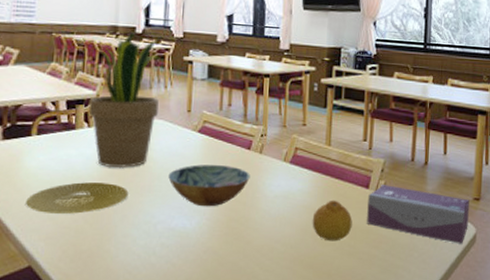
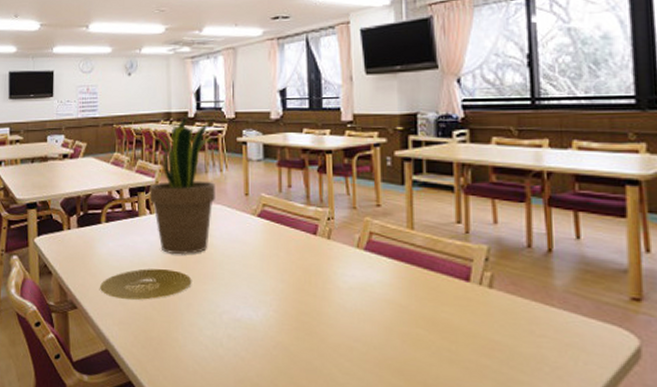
bowl: present [168,164,250,207] -> none [230,251,319,298]
fruit: present [312,200,352,242] -> none [398,294,451,345]
tissue box: present [367,185,470,245] -> none [470,277,626,361]

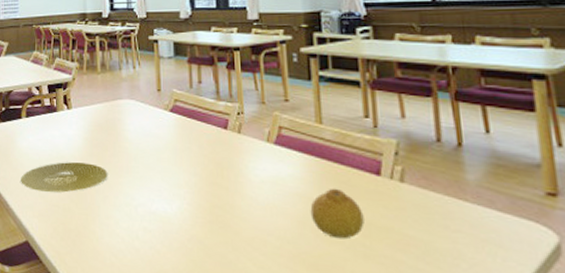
potted plant: present [149,116,215,255] -> none [67,17,129,149]
fruit: none [398,294,451,345] -> present [310,188,364,240]

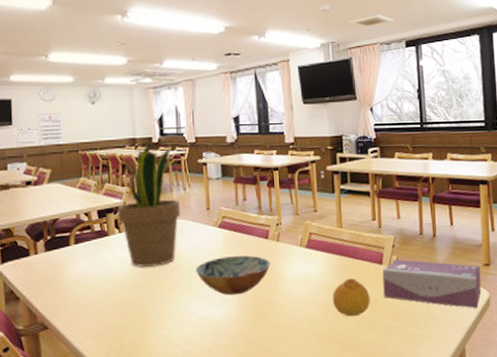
plate: present [21,162,108,193] -> none [72,281,162,314]
potted plant: none [67,17,129,149] -> present [117,142,180,268]
bowl: none [144,145,230,191] -> present [196,255,271,296]
tissue box: none [381,171,545,258] -> present [382,259,481,310]

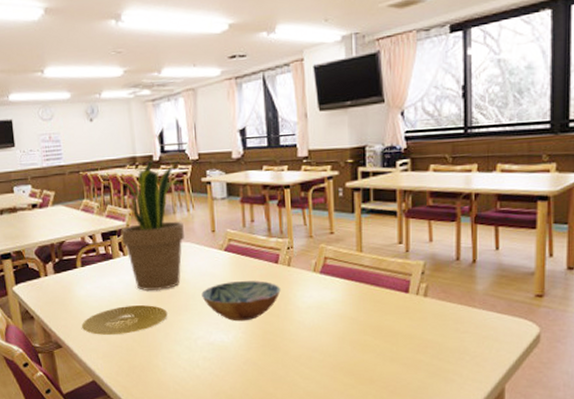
plate: none [72,281,162,314] -> present [82,305,168,335]
fruit: present [332,278,370,317] -> none [349,307,393,348]
tissue box: present [382,259,481,310] -> none [408,287,530,346]

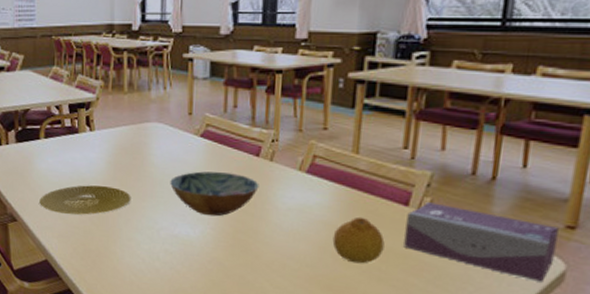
potted plant: present [121,160,184,292] -> none [89,29,161,173]
fruit: none [349,307,393,348] -> present [332,216,385,264]
tissue box: none [408,287,530,346] -> present [404,202,559,284]

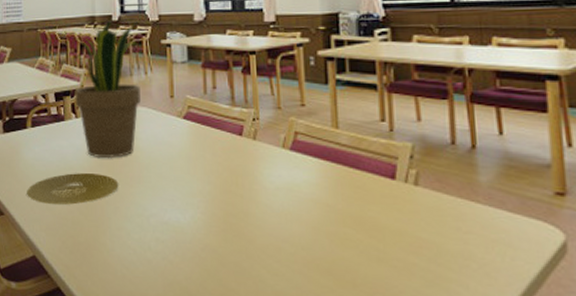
potted plant: none [89,29,161,173] -> present [75,20,140,159]
bowl: present [170,171,259,217] -> none [157,153,245,200]
fruit: present [332,216,385,264] -> none [325,193,378,244]
tissue box: present [404,202,559,284] -> none [396,175,552,256]

